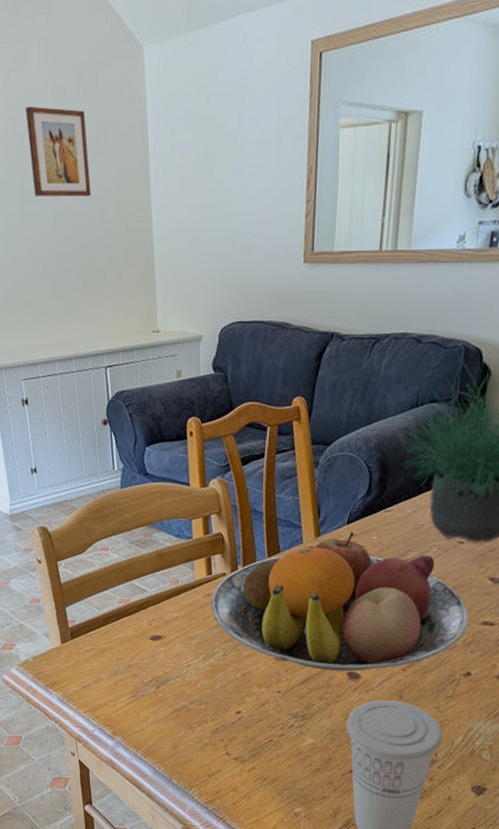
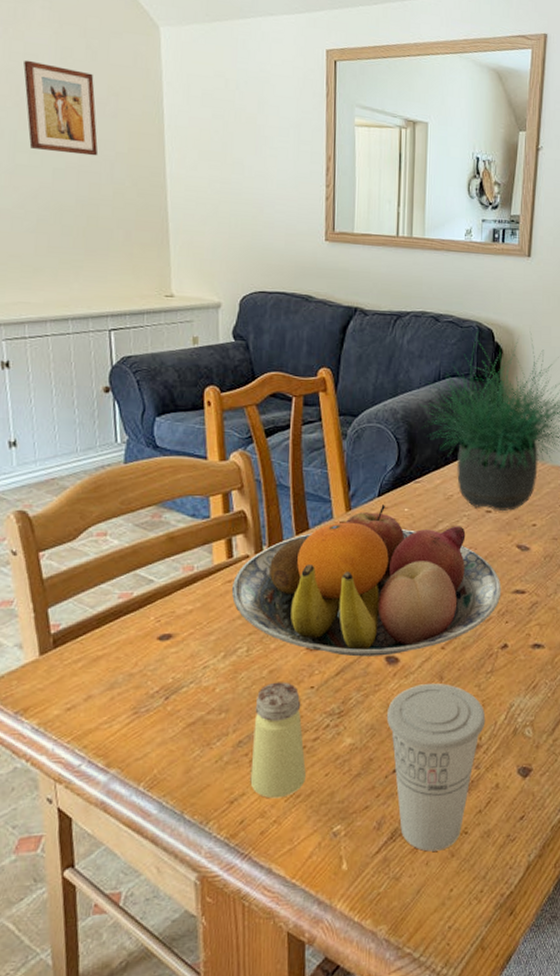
saltshaker: none [225,684,272,779] -> present [250,682,306,799]

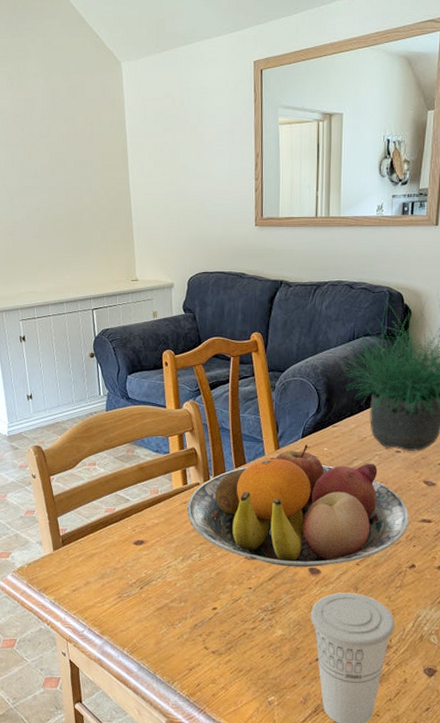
wall art: present [23,60,99,156] -> none [26,104,80,174]
saltshaker: present [250,682,306,799] -> none [204,582,246,671]

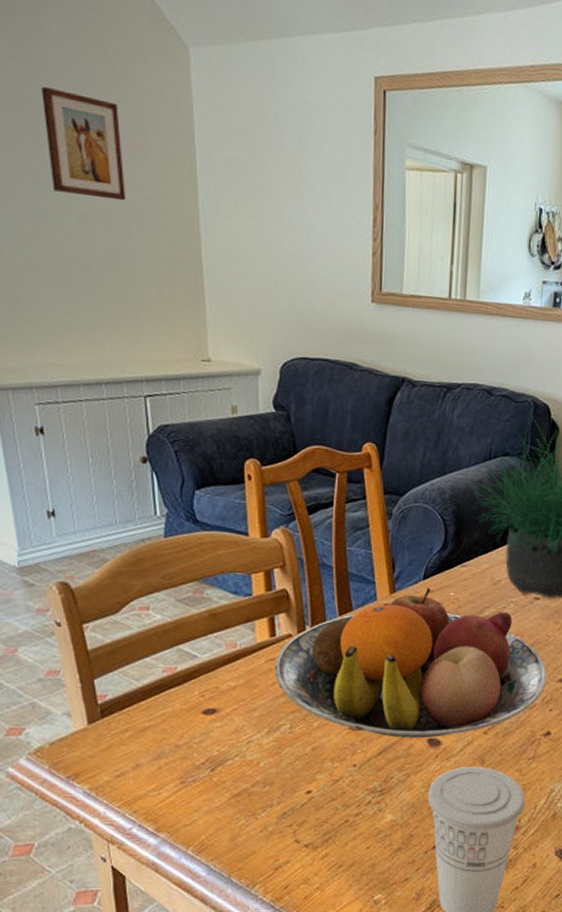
wall art: none [26,104,80,174] -> present [42,86,127,201]

